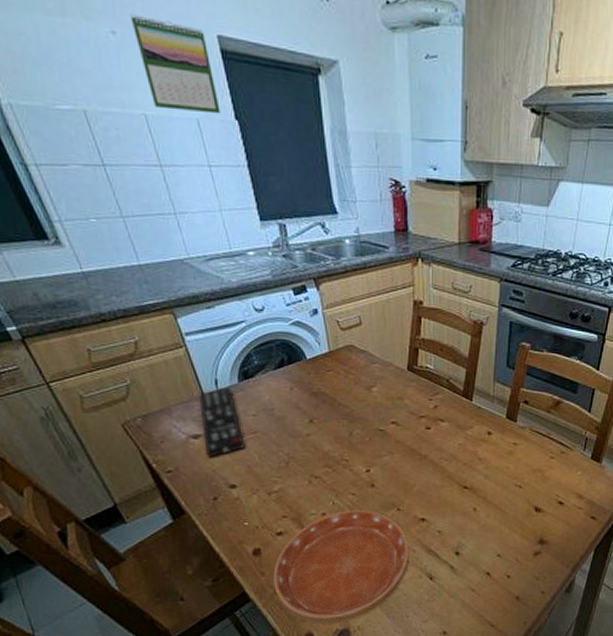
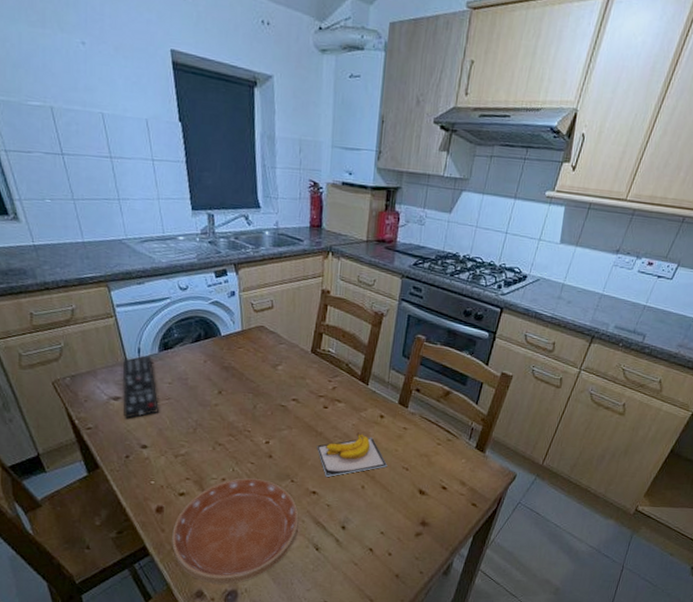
calendar: present [130,14,221,114] -> none [99,28,167,116]
banana: none [422,452,499,502] -> present [317,432,388,477]

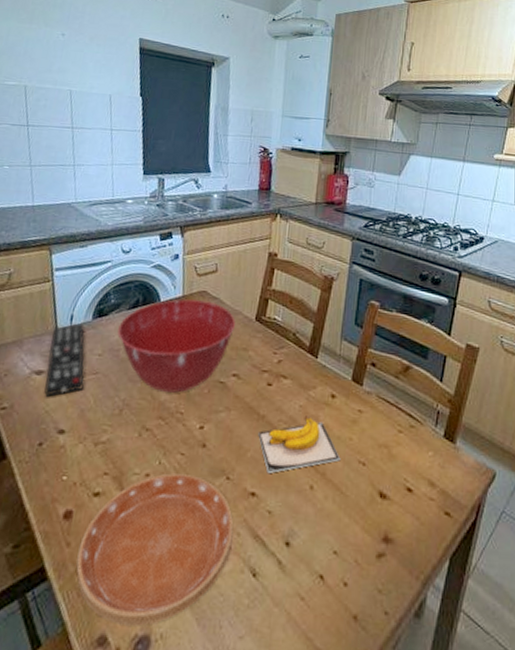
mixing bowl: none [184,333,294,415] -> present [117,299,236,393]

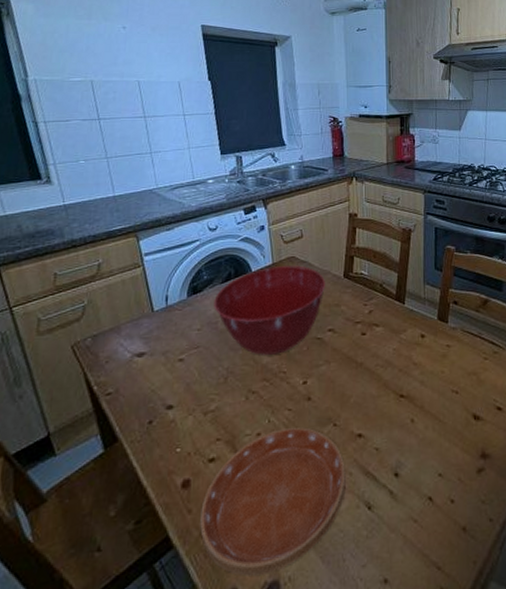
remote control: present [44,323,85,397] -> none [147,302,186,376]
banana: present [258,415,341,473] -> none [358,357,436,414]

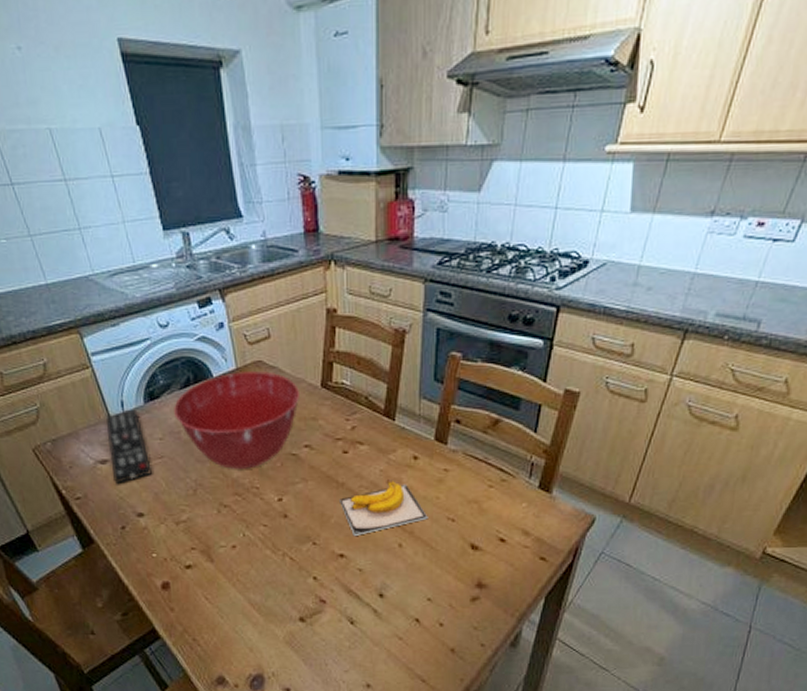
remote control: none [147,302,186,376] -> present [105,409,152,484]
saucer: present [200,427,346,577] -> none [182,543,327,668]
banana: none [358,357,436,414] -> present [339,479,428,536]

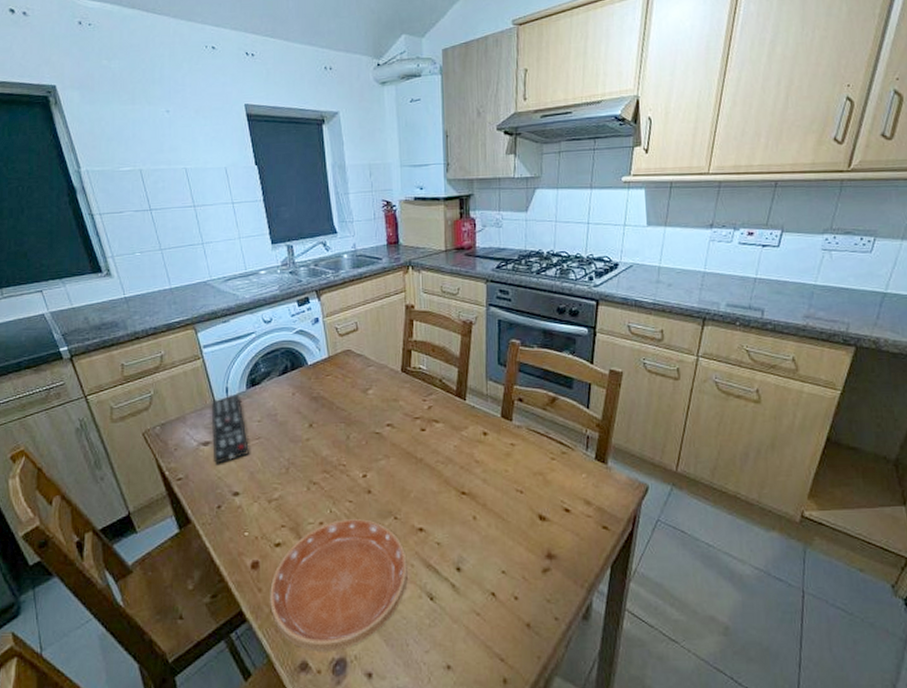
mixing bowl: present [174,371,301,469] -> none [272,359,384,448]
saucer: none [182,543,327,668] -> present [270,519,408,652]
banana: present [339,479,428,536] -> none [418,454,499,509]

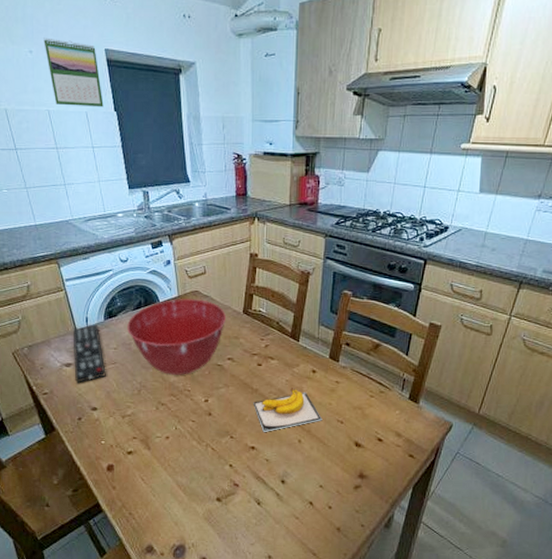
calendar: none [181,97,244,163] -> present [43,37,104,108]
saucer: present [270,519,408,652] -> none [123,435,240,539]
mixing bowl: none [272,359,384,448] -> present [127,299,227,375]
banana: none [418,454,499,509] -> present [253,388,323,432]

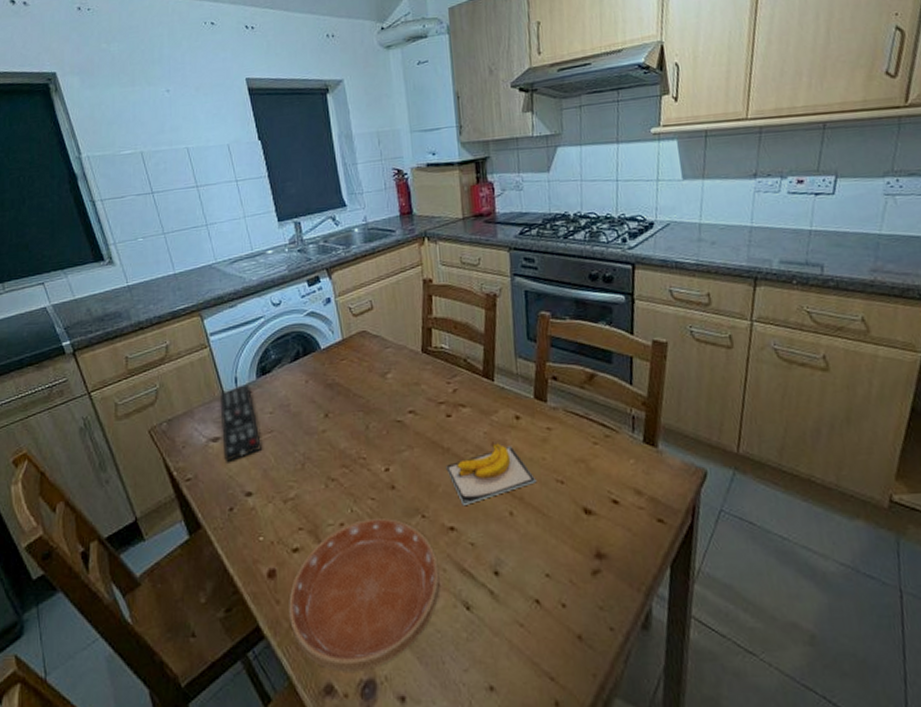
calendar: present [43,37,104,108] -> none [181,74,247,141]
saucer: none [123,435,240,539] -> present [289,518,440,672]
mixing bowl: present [127,299,227,375] -> none [284,341,403,440]

